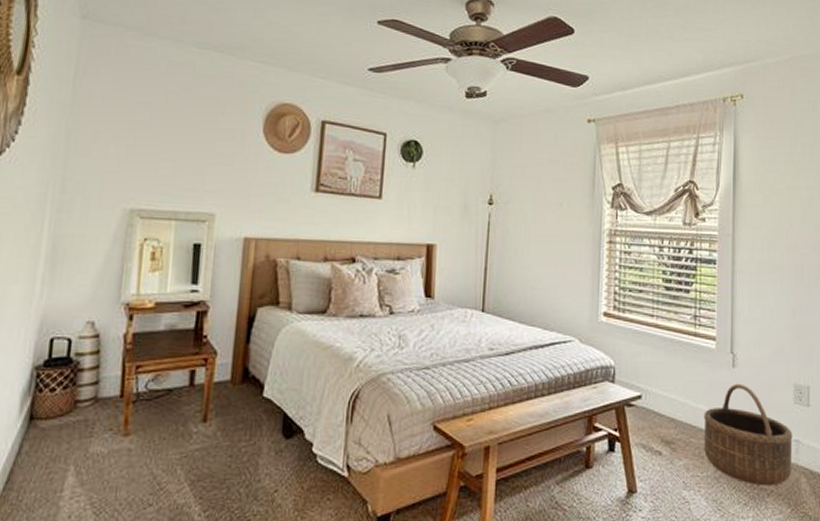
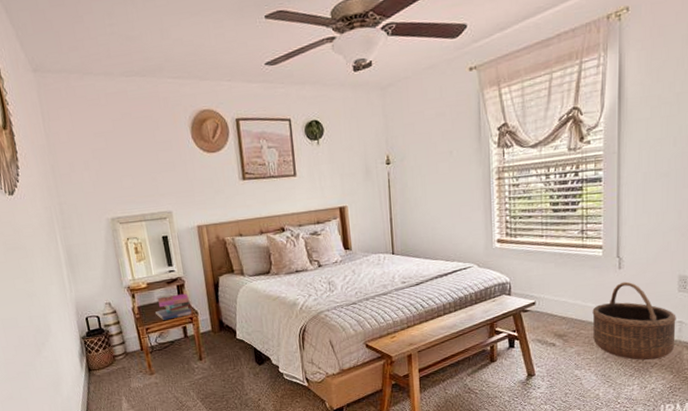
books: none [156,323,211,358] -> present [155,293,192,320]

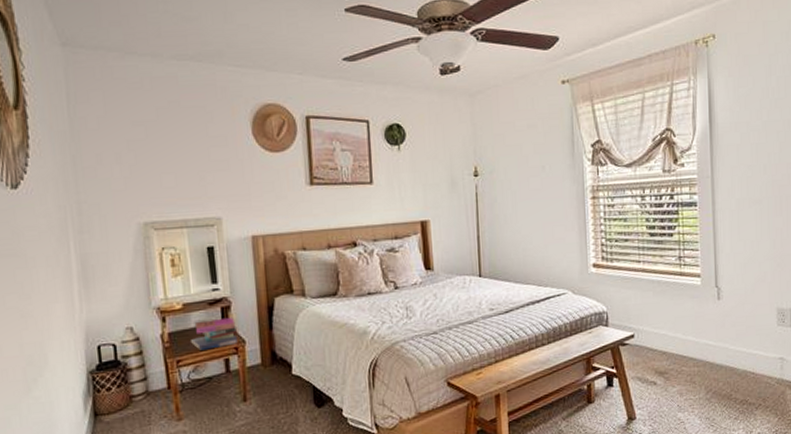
basket: present [592,281,676,360] -> none [693,313,778,401]

